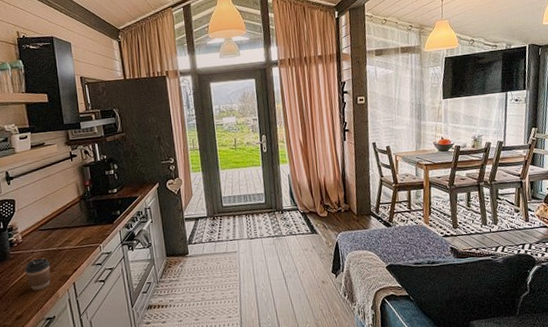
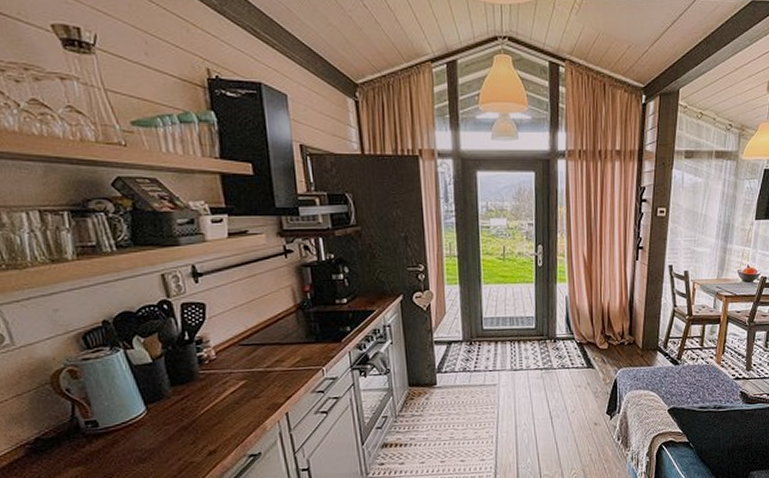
coffee cup: present [24,258,51,291] -> none [219,380,256,421]

